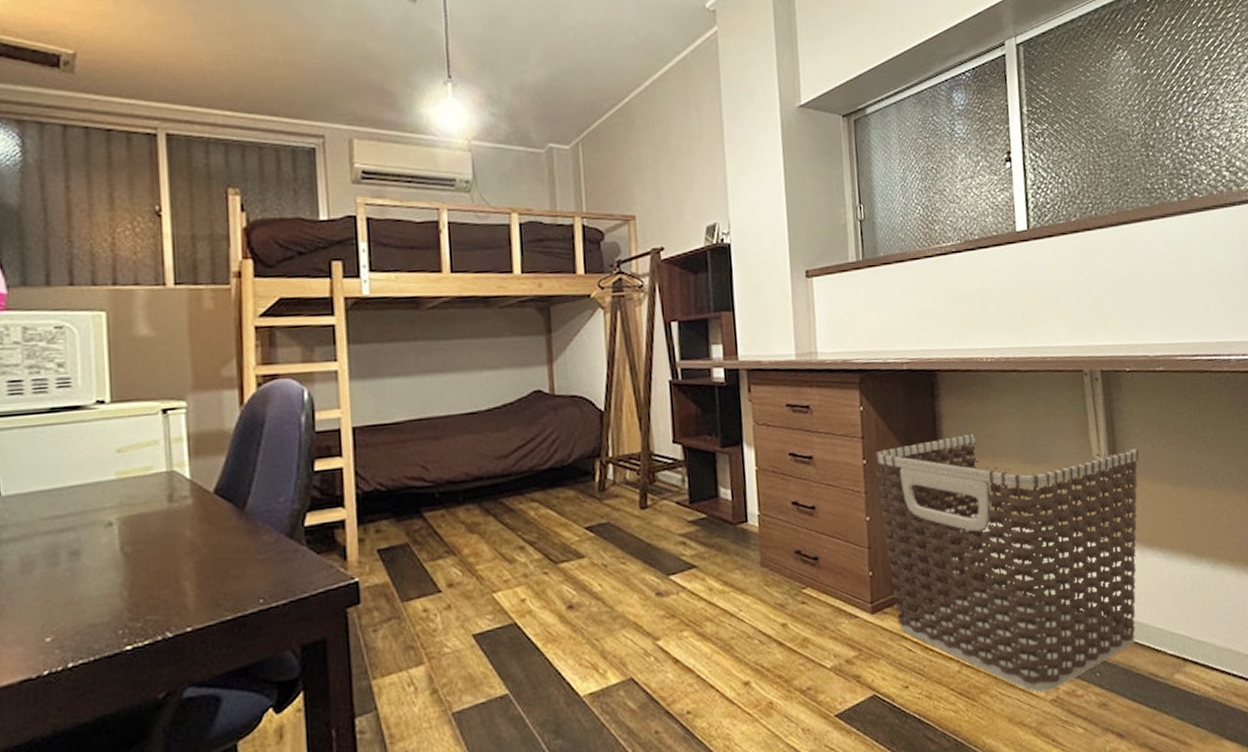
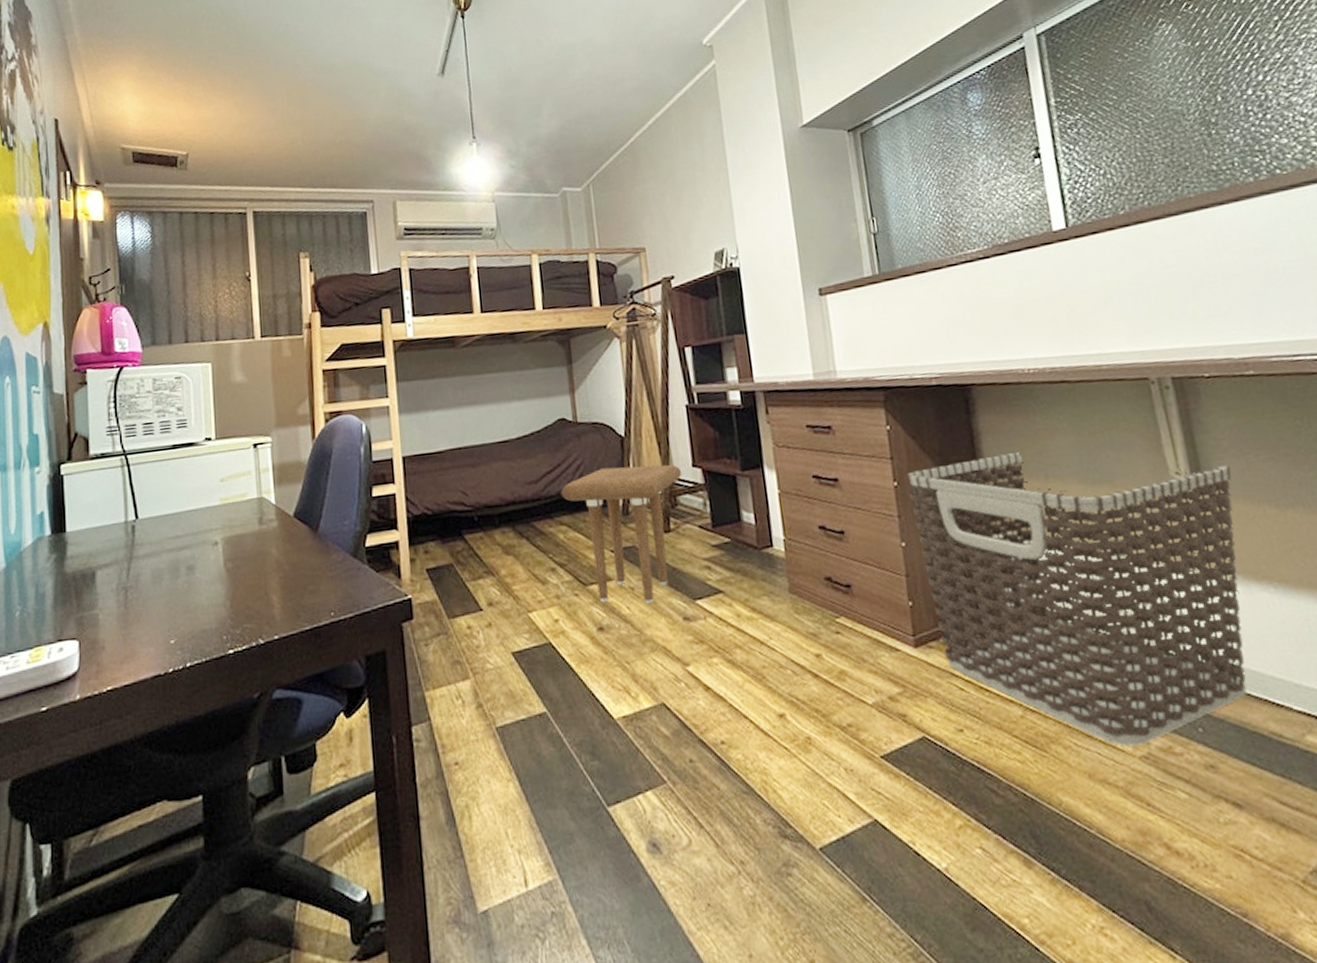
side table: none [533,440,662,581] -> present [561,464,682,605]

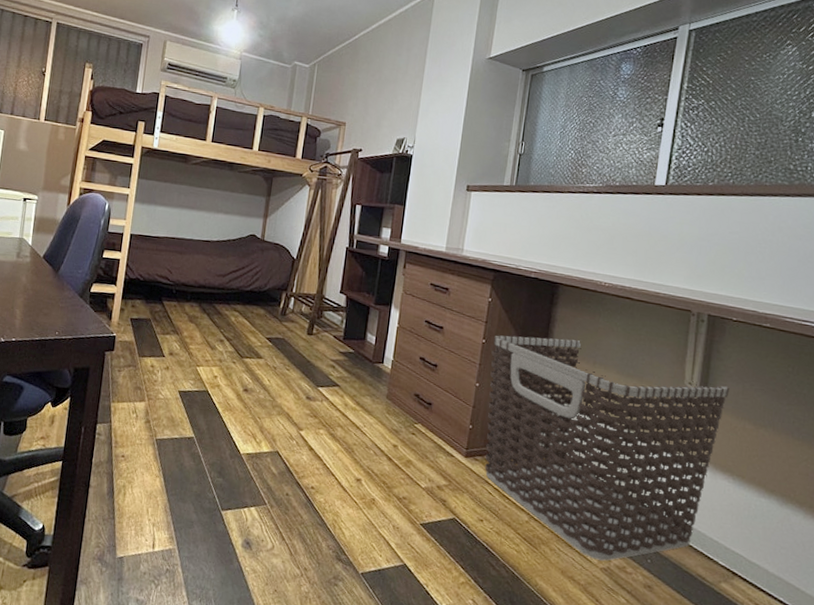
side table: present [561,464,682,605] -> none [240,277,332,382]

